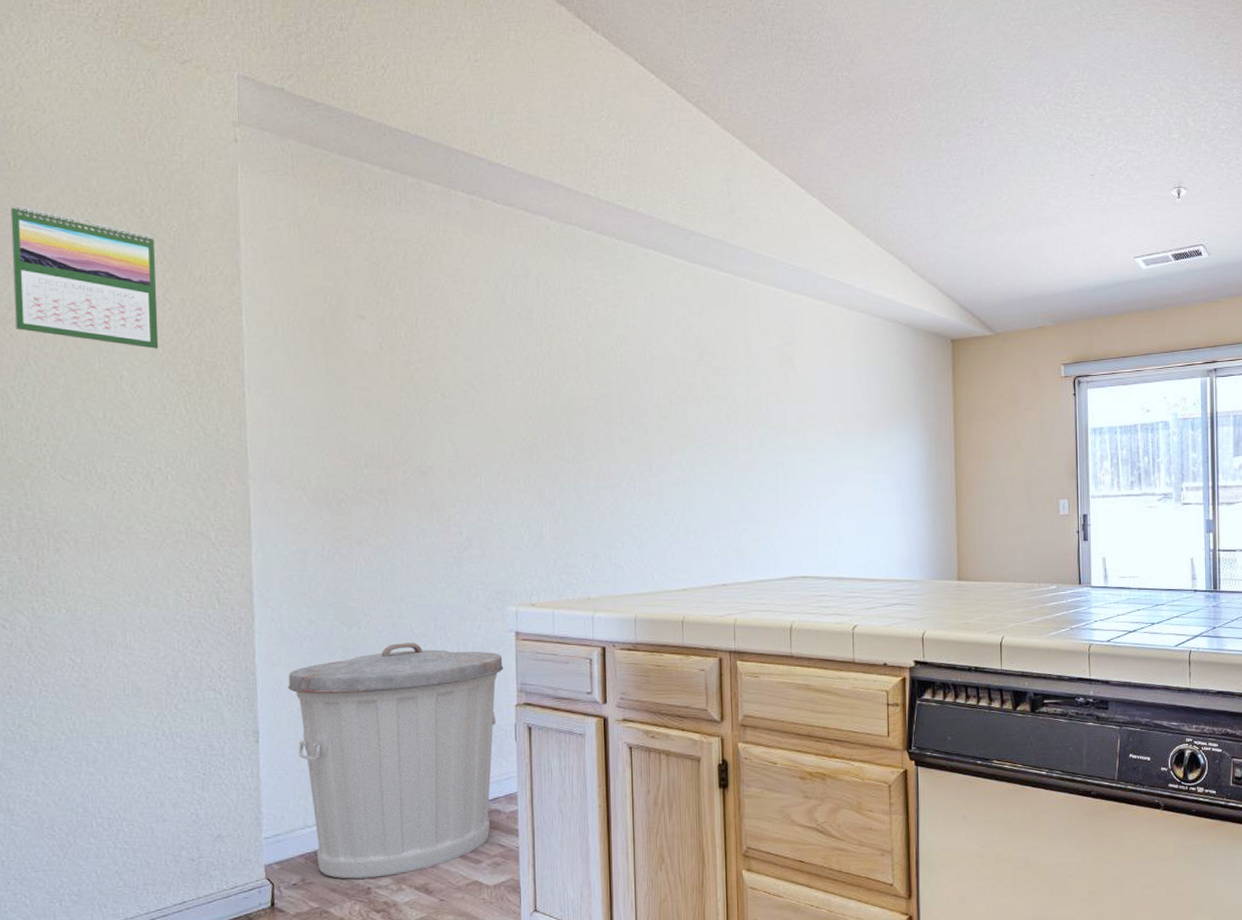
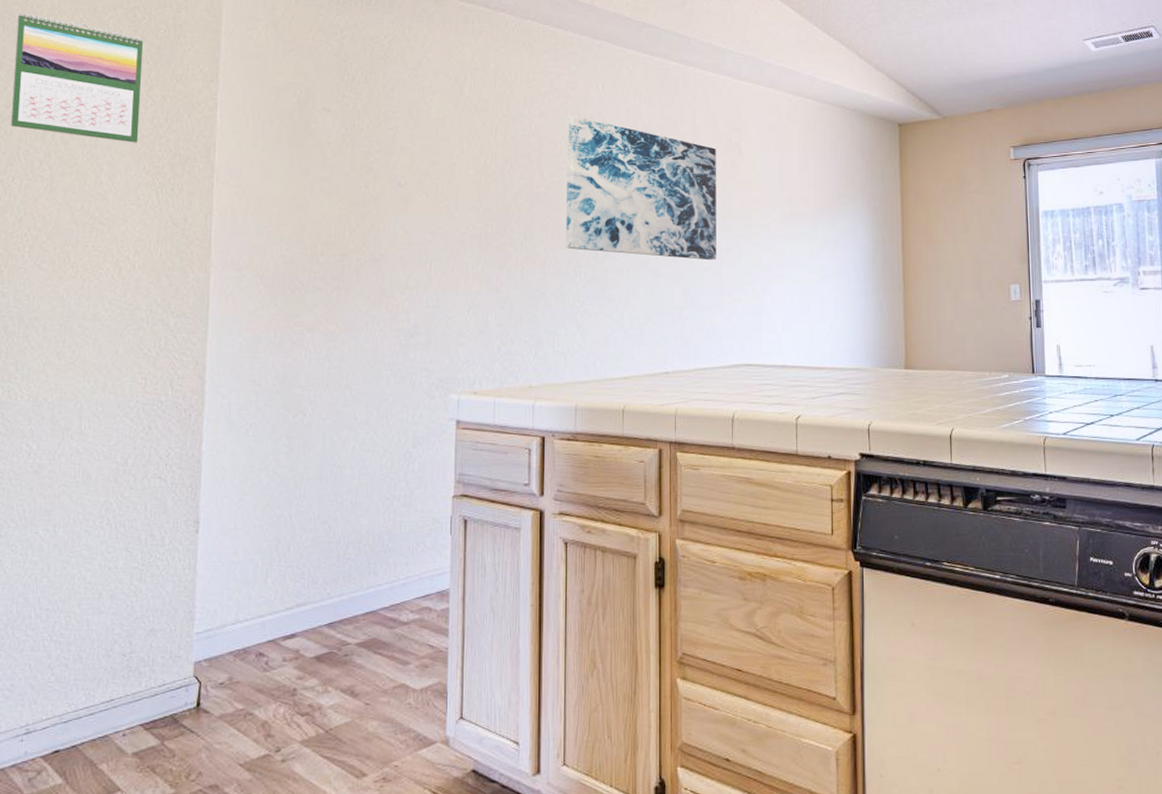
trash can: present [288,643,503,879] -> none [231,431,442,679]
wall art: none [615,326,771,475] -> present [566,115,716,261]

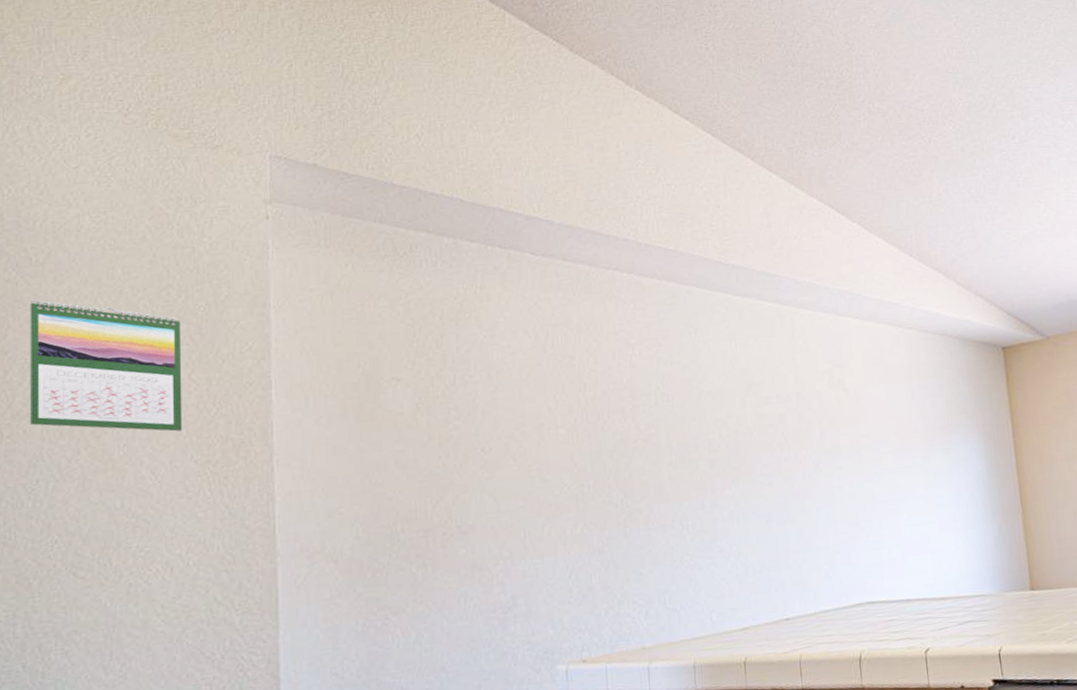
wall art: present [566,115,716,261] -> none [660,364,829,503]

